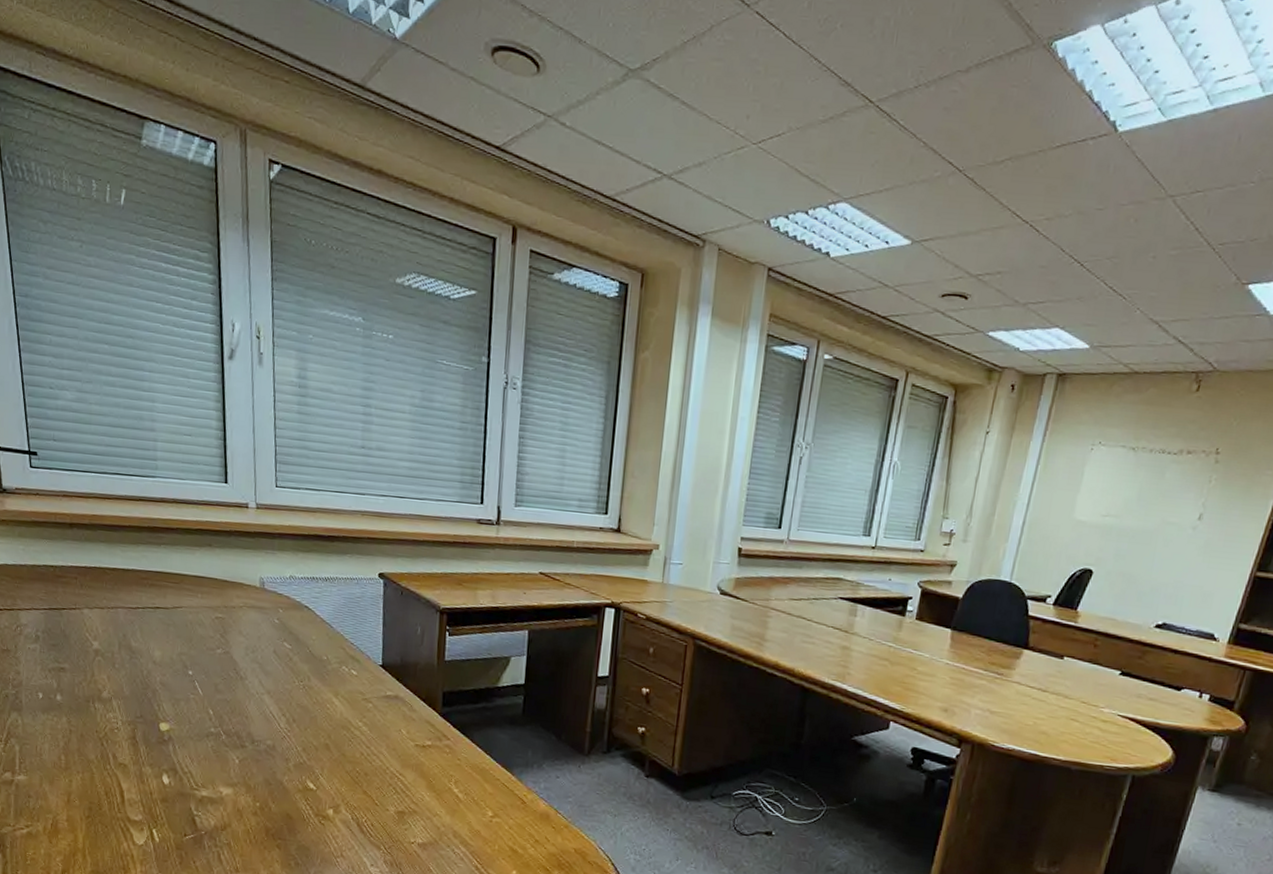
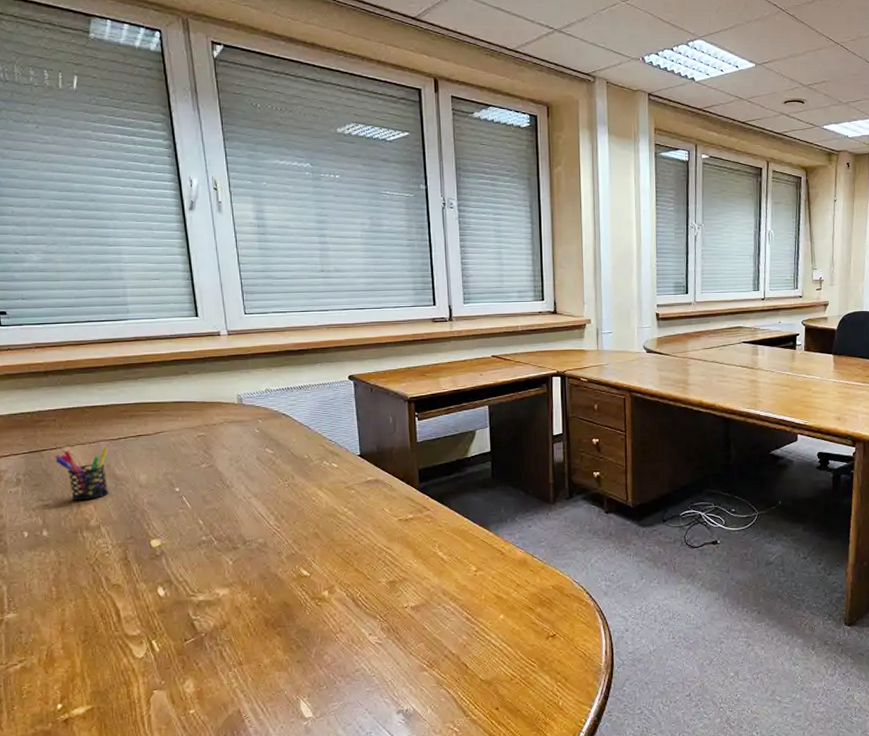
pen holder: none [74,612,126,670] -> present [55,447,109,501]

